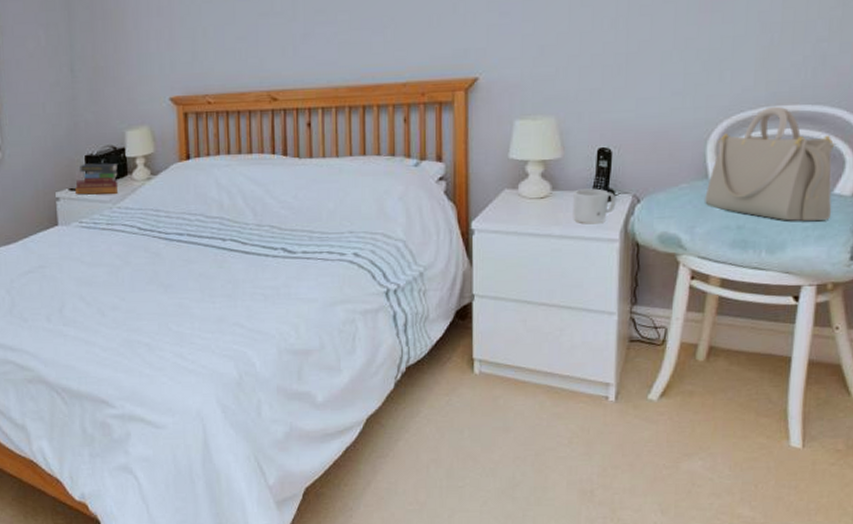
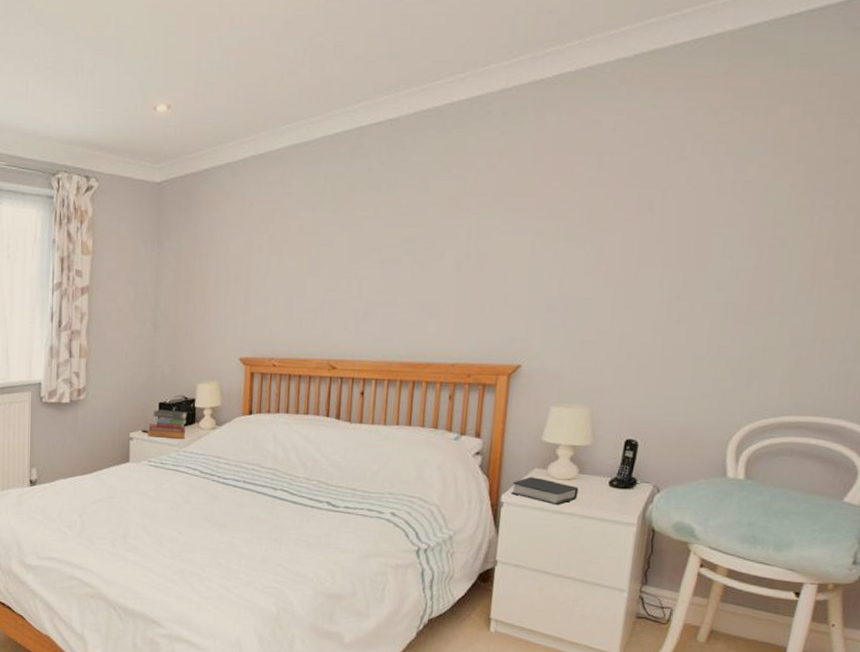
book: none [481,199,553,228] -> present [511,477,579,506]
mug: present [573,188,616,224] -> none [595,475,638,508]
handbag: present [705,106,834,221] -> none [720,416,849,525]

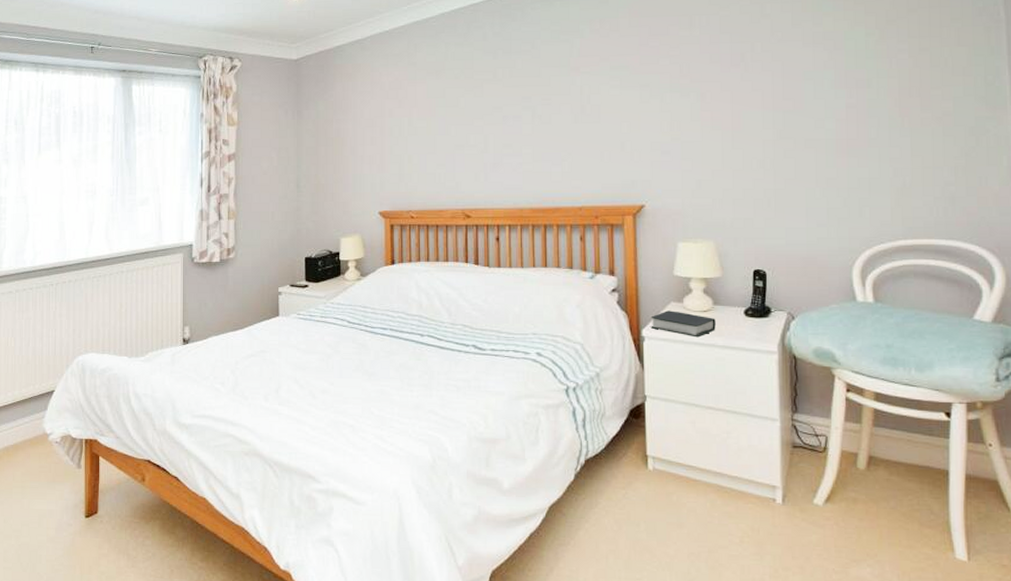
books: present [148,410,187,439] -> none [296,264,332,291]

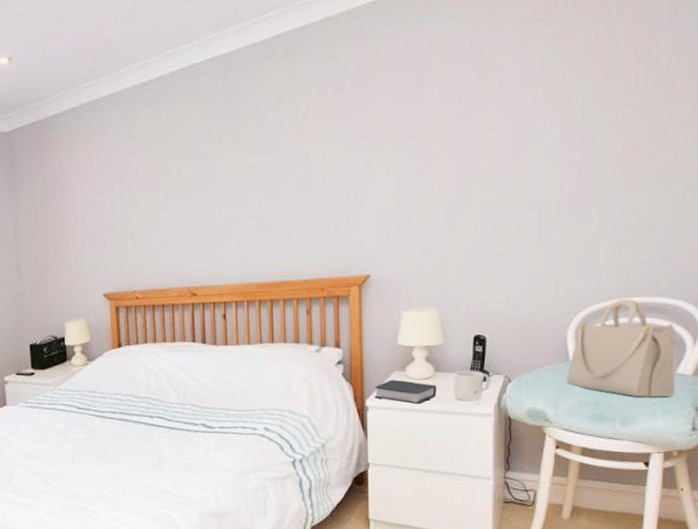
mug: none [733,305,773,337] -> present [453,370,490,401]
handbag: none [854,239,974,343] -> present [567,298,676,397]

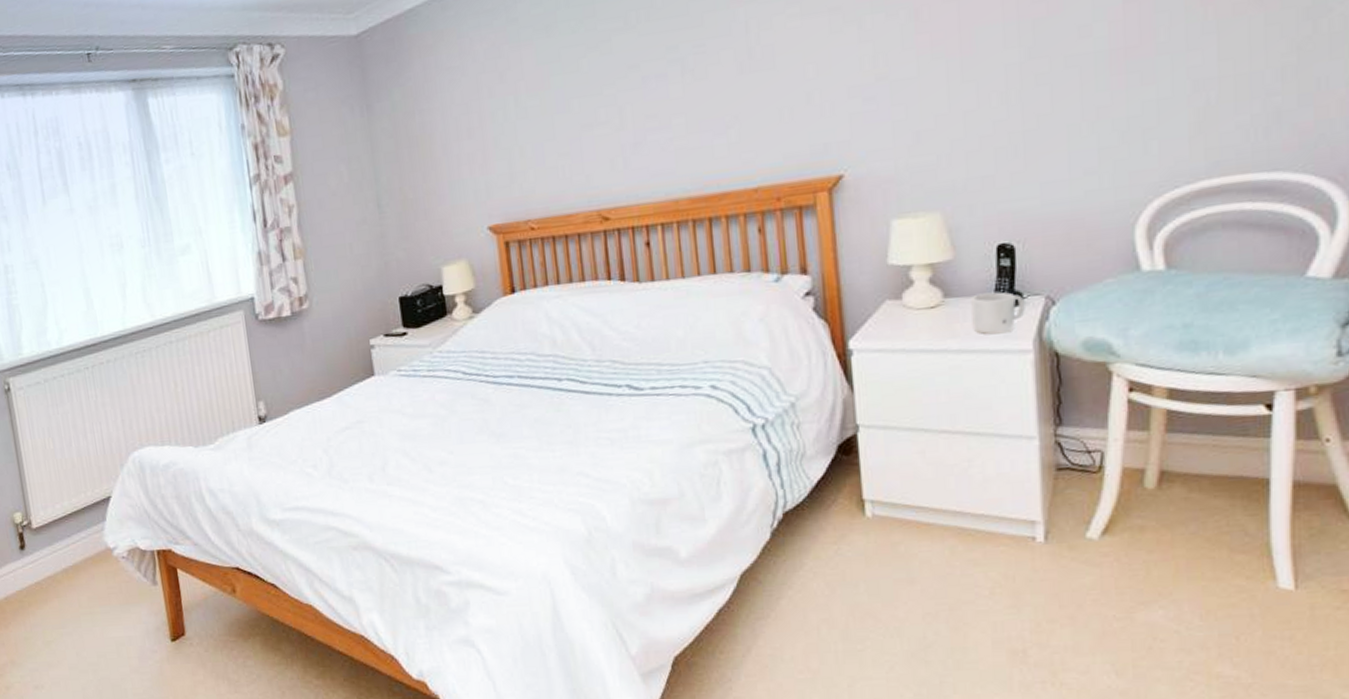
book: present [374,380,436,405] -> none [859,311,948,344]
handbag: present [567,298,676,397] -> none [1138,177,1307,314]

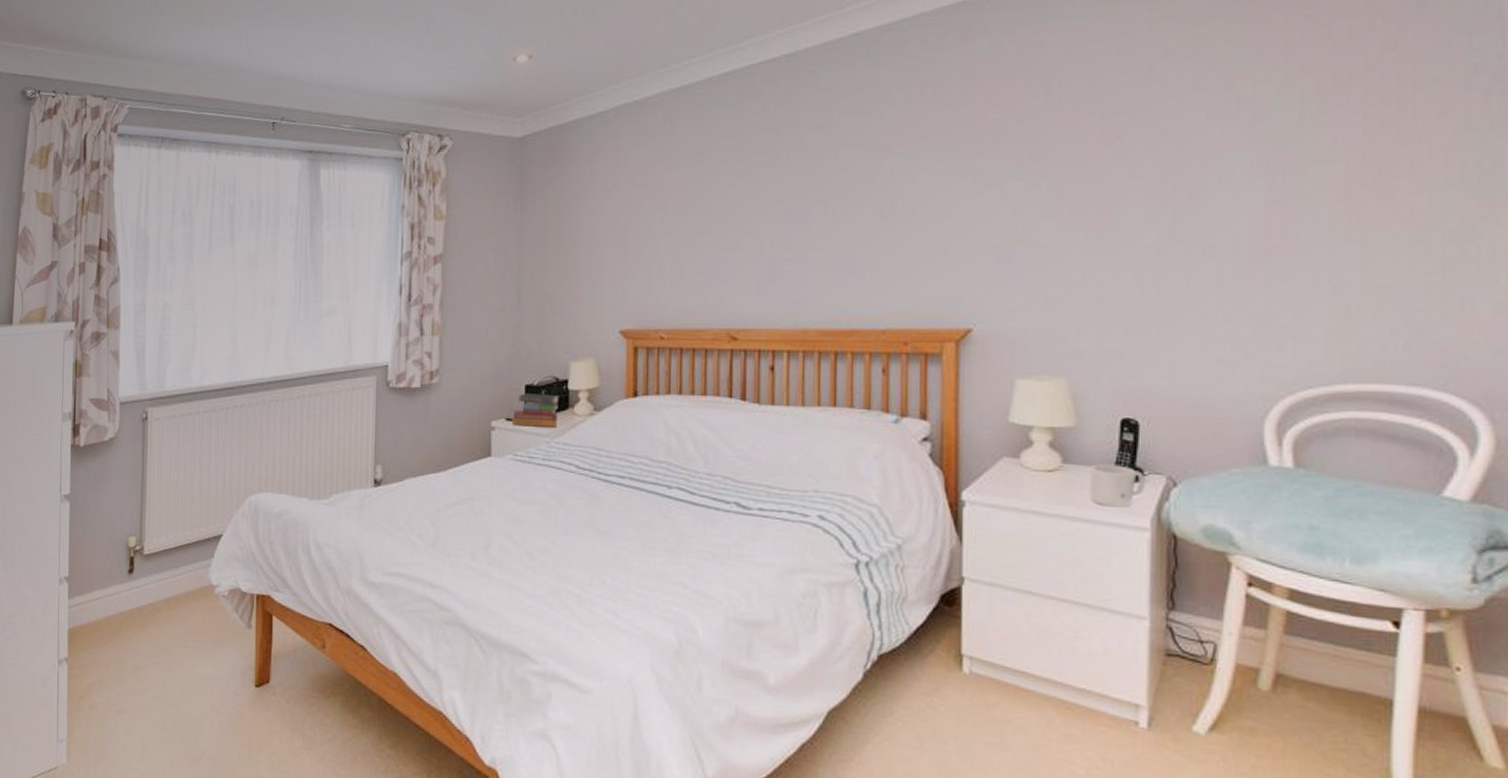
books: none [390,303,438,341] -> present [512,393,559,427]

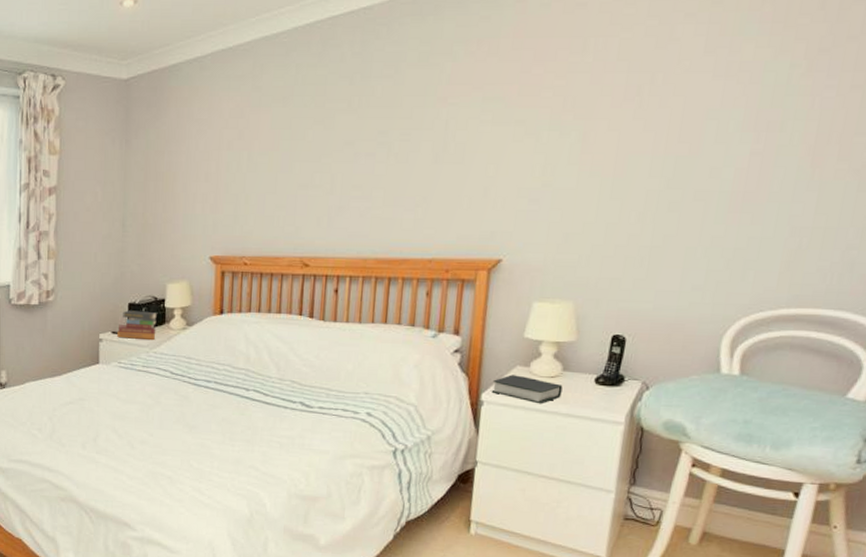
book: none [974,468,1064,505] -> present [491,375,563,404]
mug: present [1089,464,1145,508] -> none [580,372,626,406]

